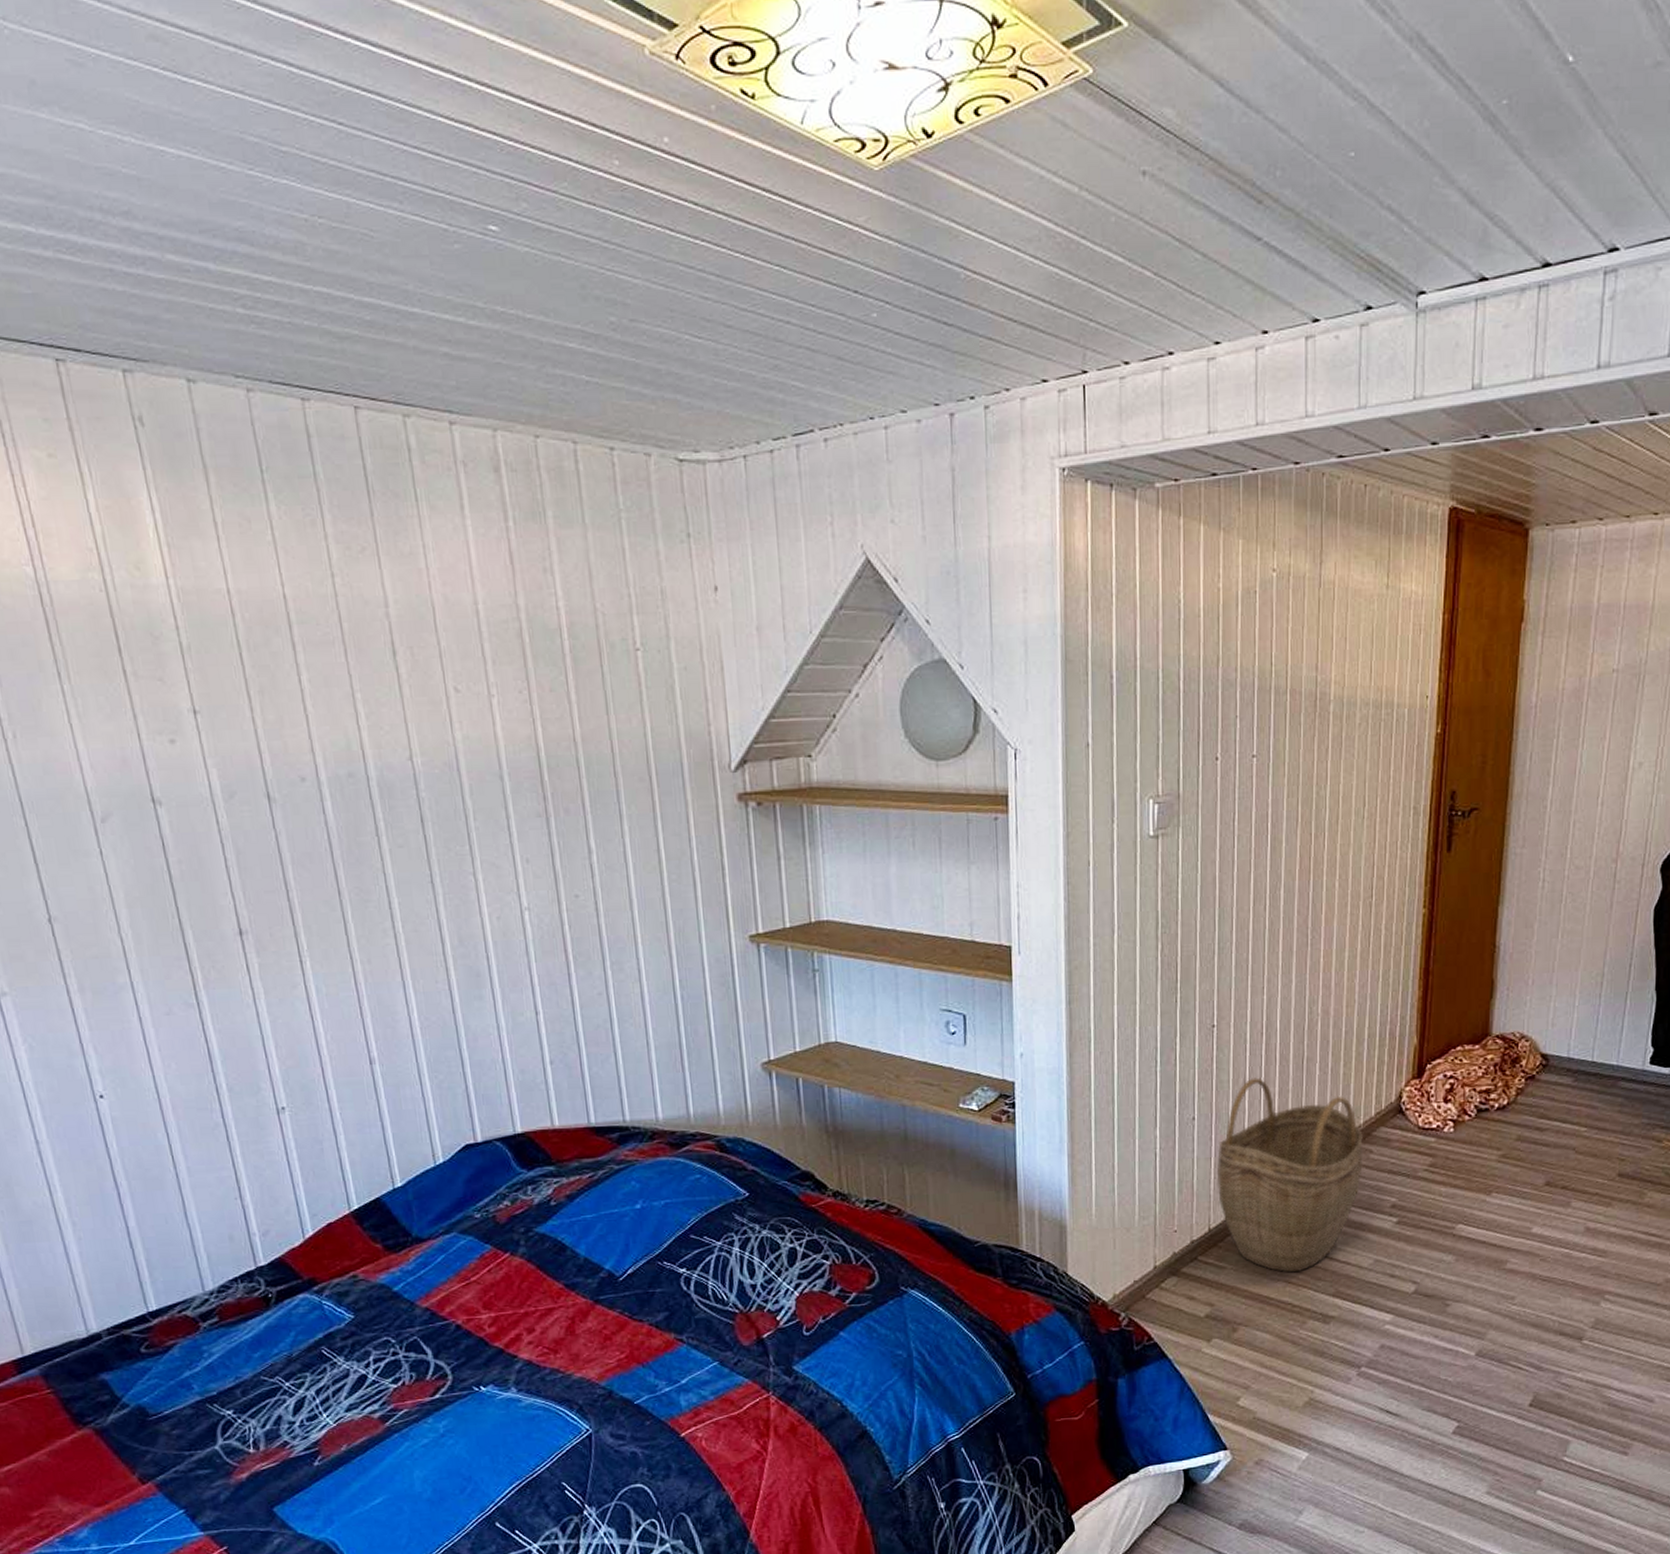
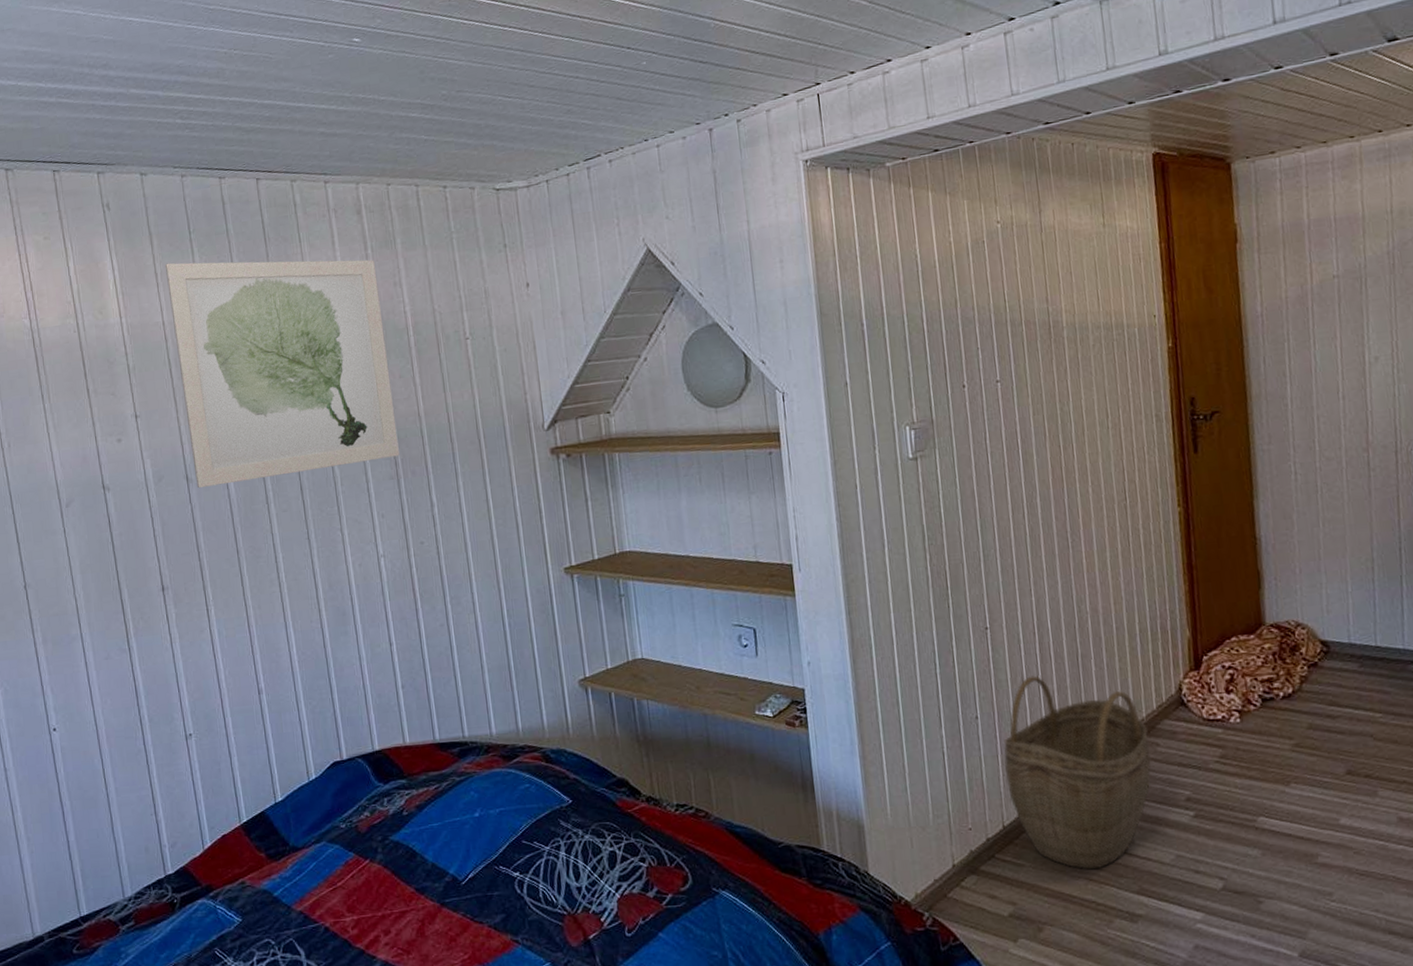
wall art: none [227,509,549,811] -> present [164,259,400,489]

